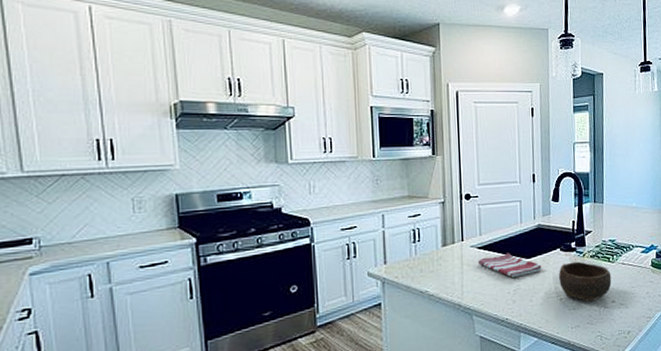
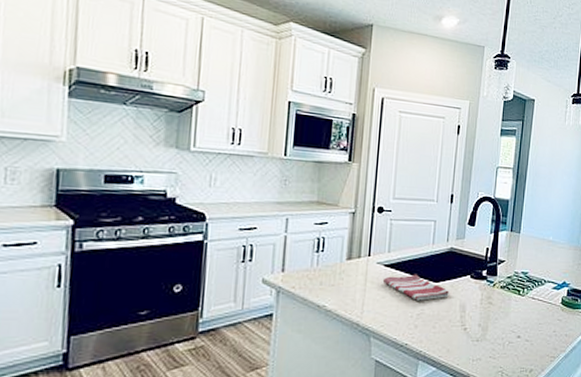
bowl: present [559,261,612,302] -> none [466,291,520,334]

